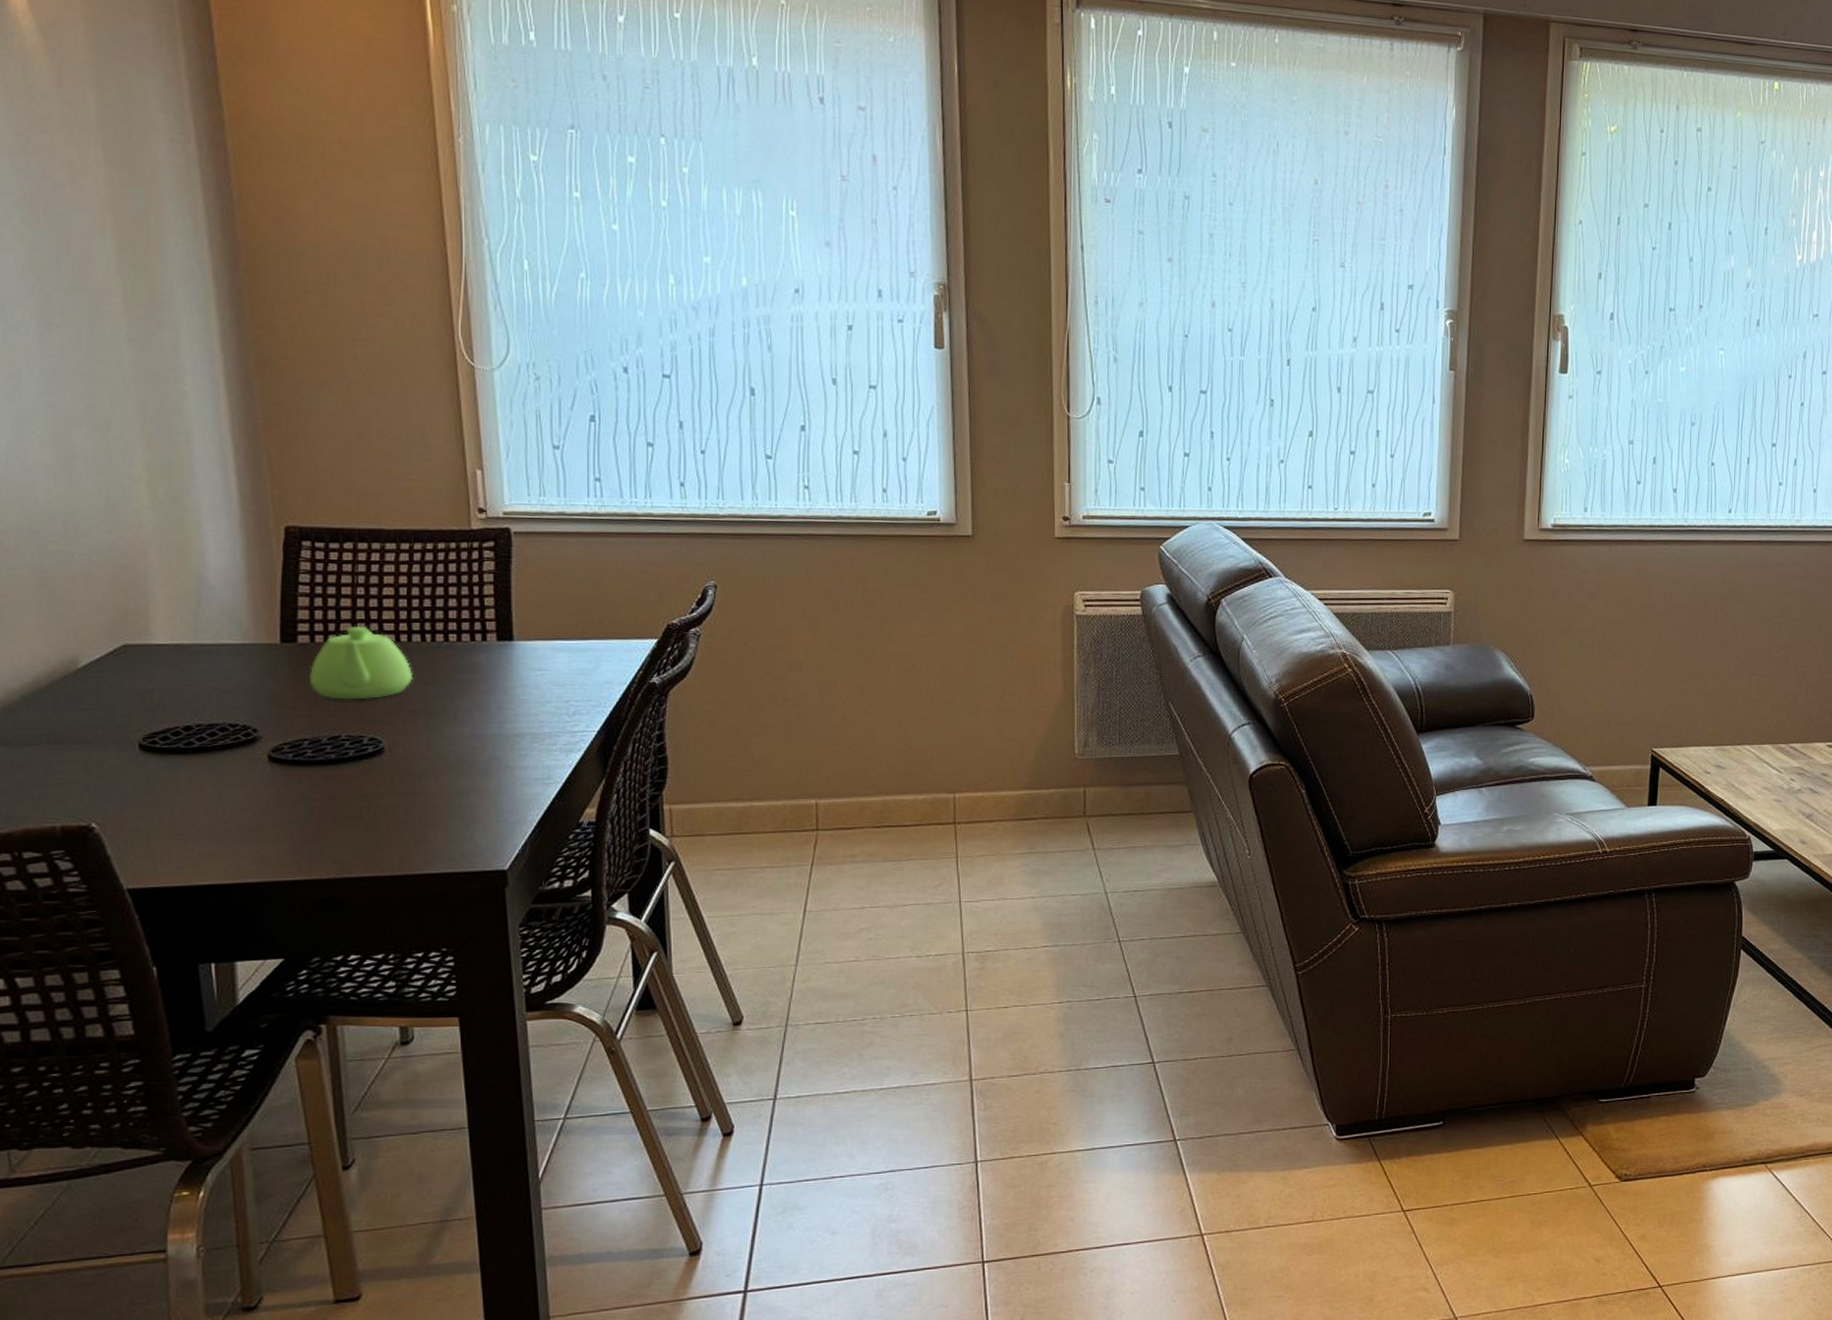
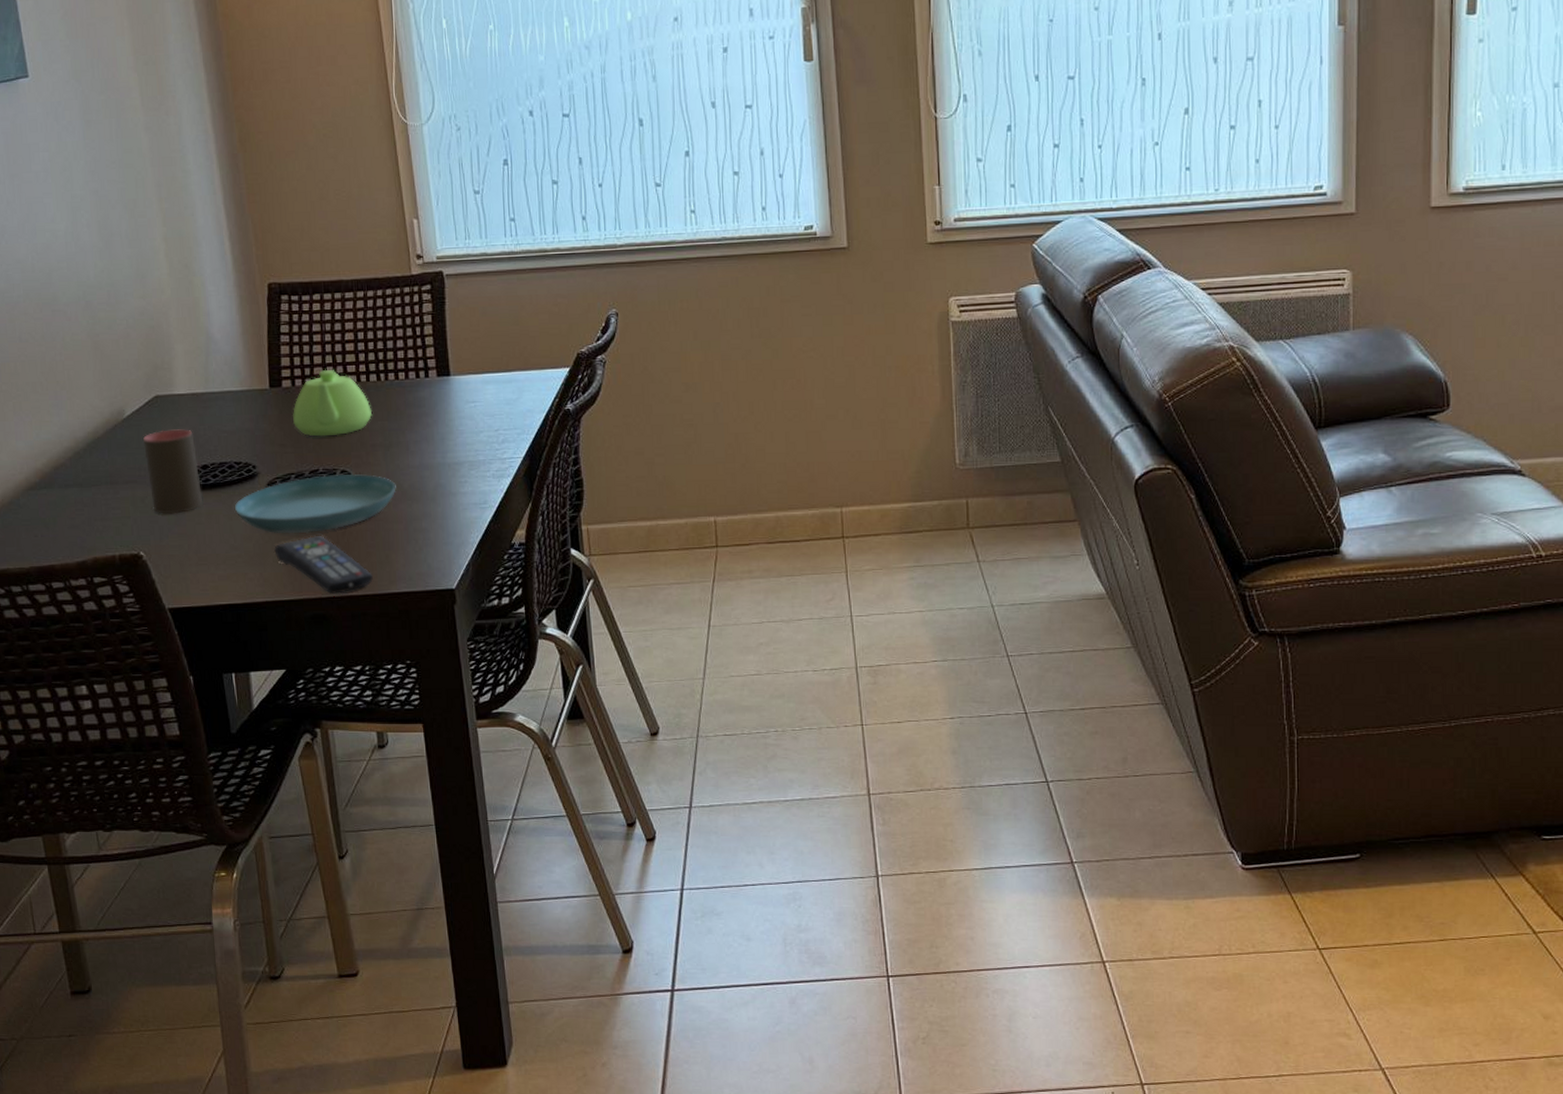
cup: none [102,684,183,781] -> present [143,429,203,514]
saucer: none [225,742,439,807] -> present [234,473,396,534]
remote control: none [276,810,404,874] -> present [274,536,373,594]

